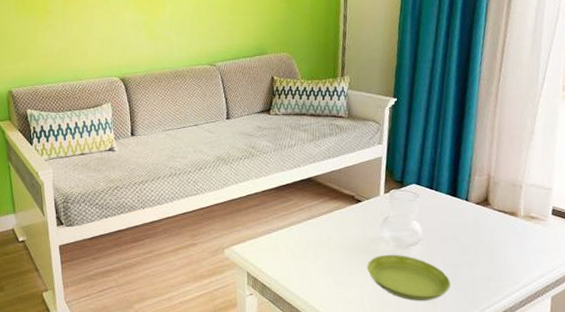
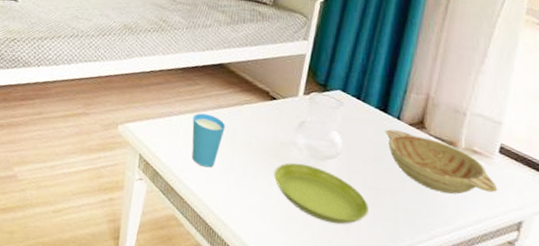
cup: none [290,225,320,273] -> present [192,113,225,168]
decorative bowl: none [456,210,554,257] -> present [385,129,498,194]

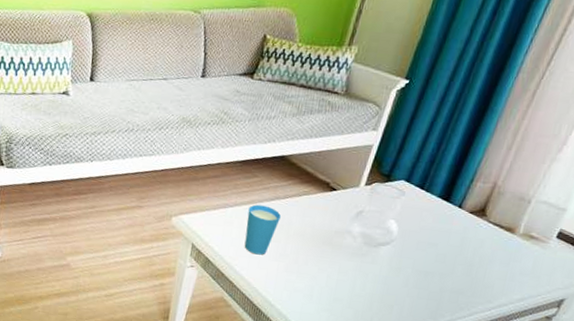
saucer: present [273,163,368,224] -> none [324,249,415,304]
decorative bowl: present [385,129,498,194] -> none [443,217,548,276]

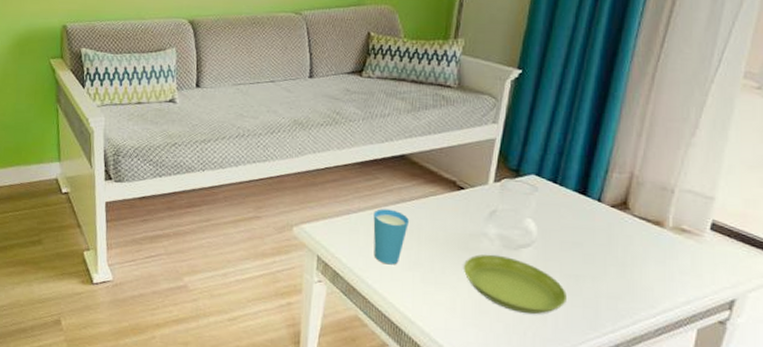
saucer: none [324,249,415,304] -> present [463,254,567,314]

